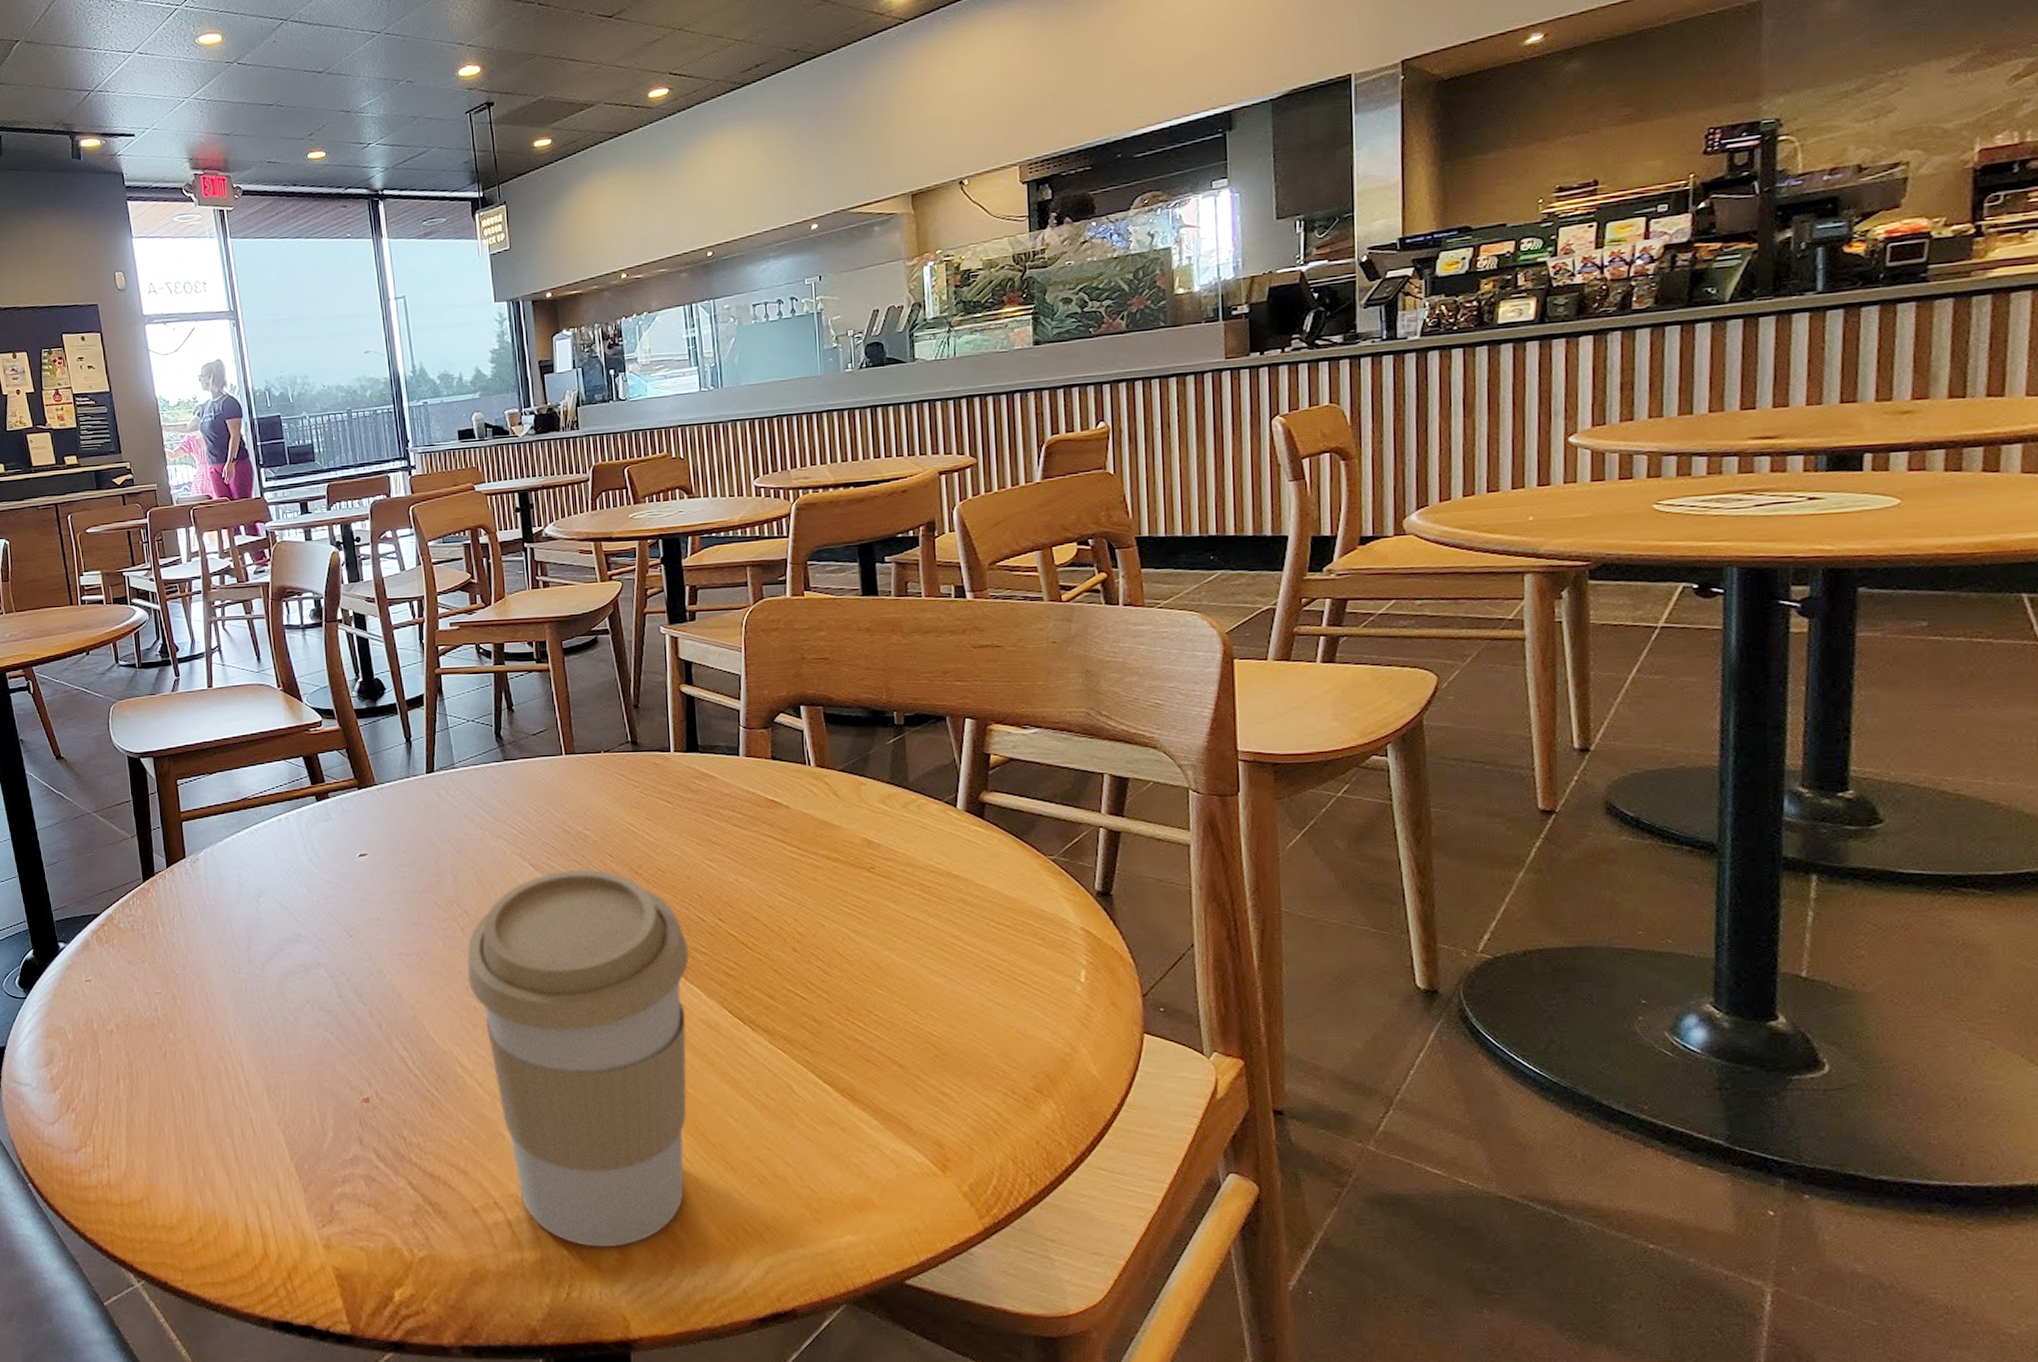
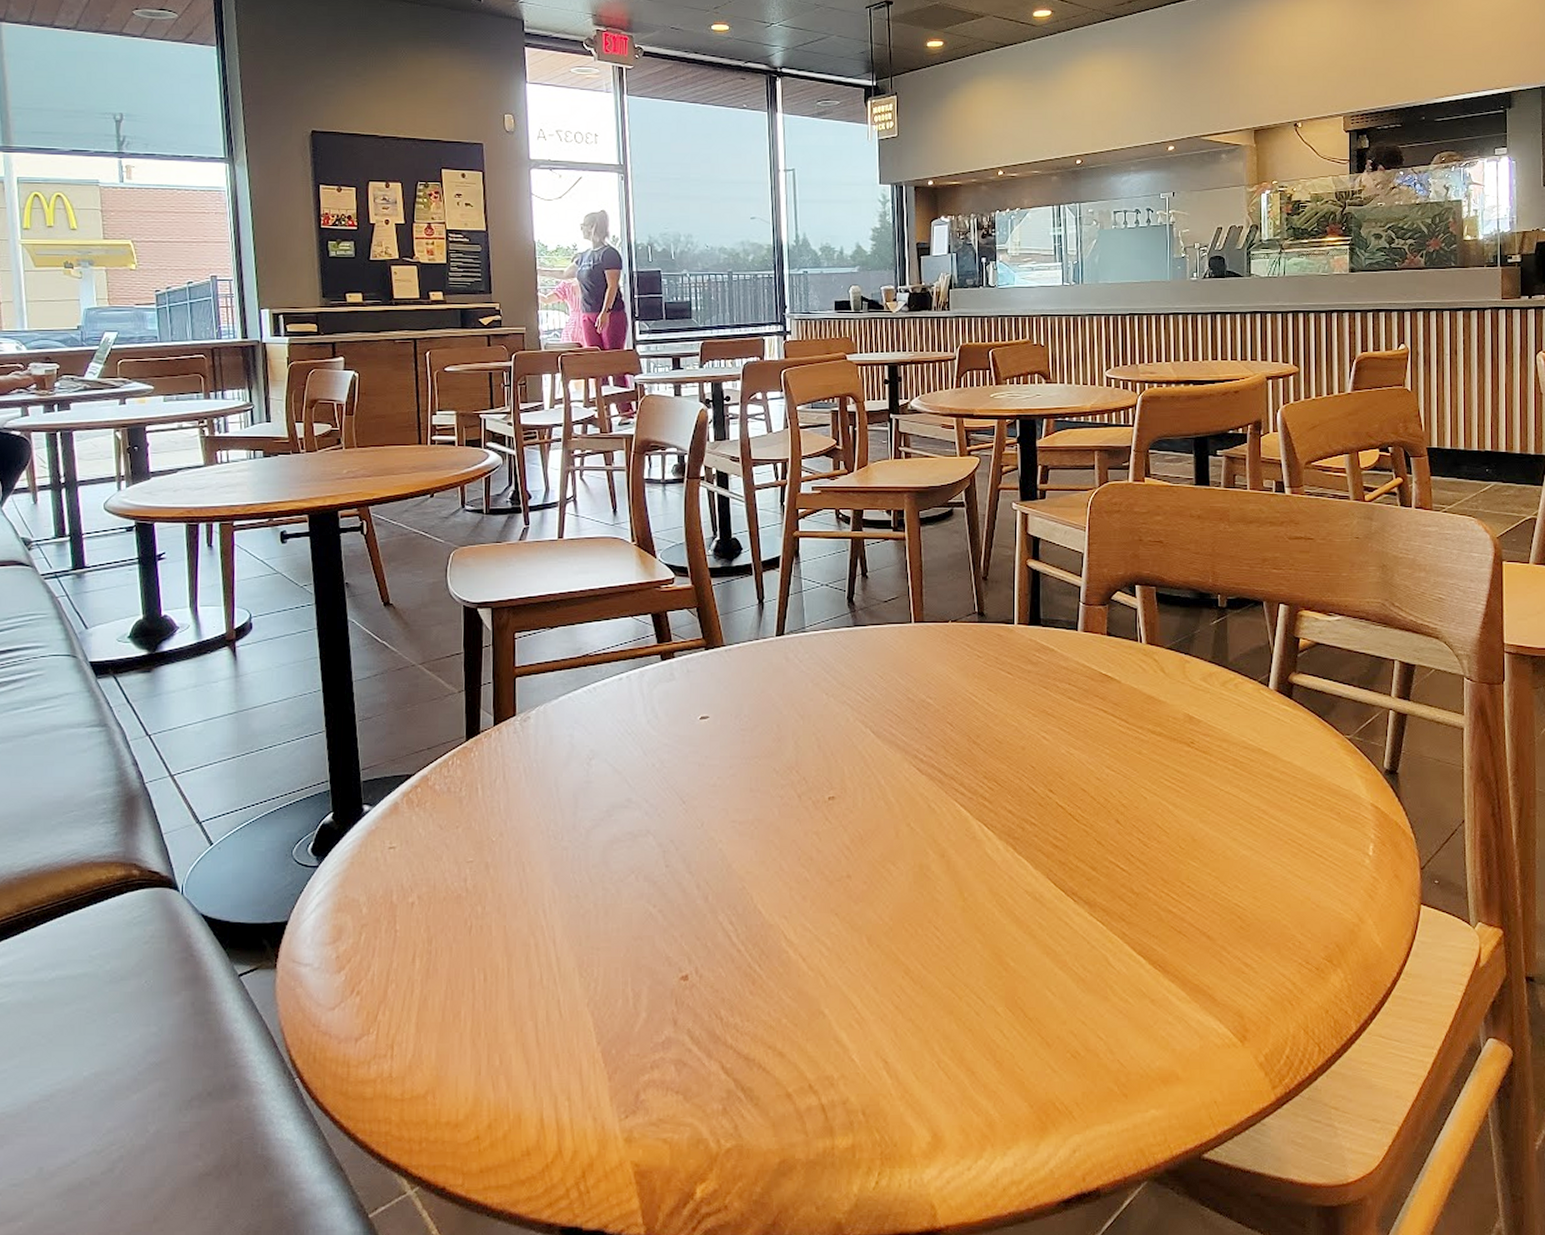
coffee cup: present [466,869,690,1247] -> none [800,738,1020,1131]

